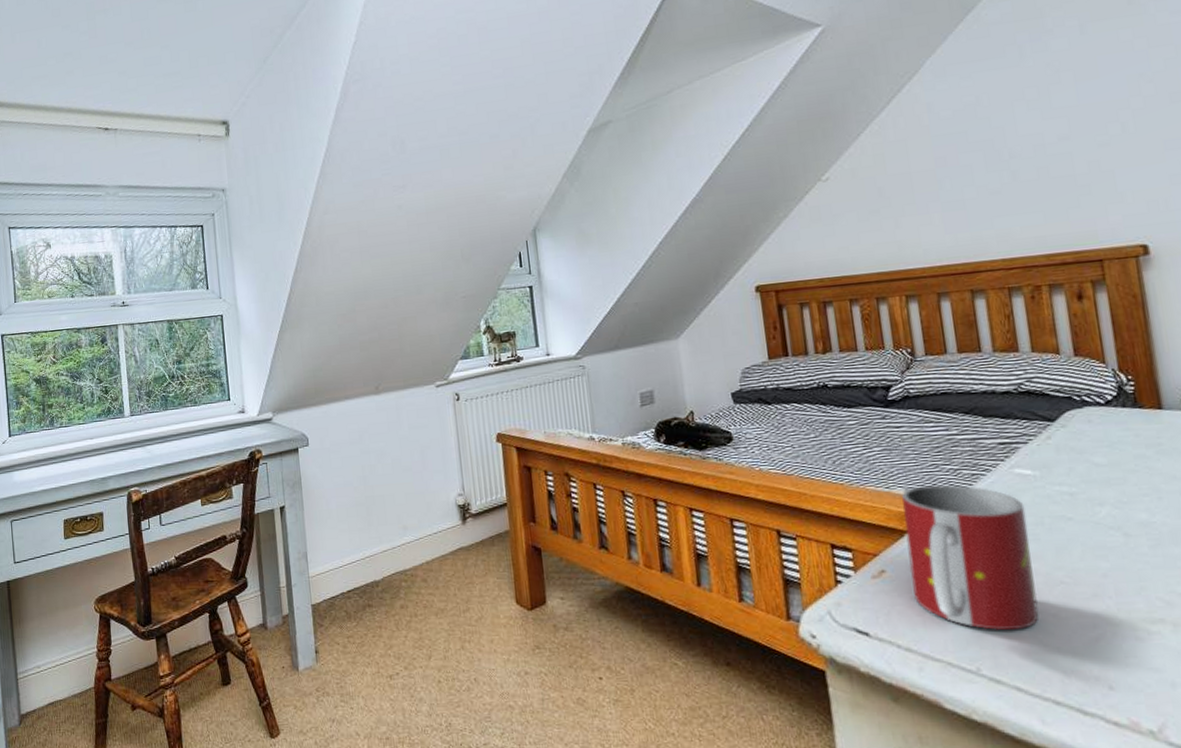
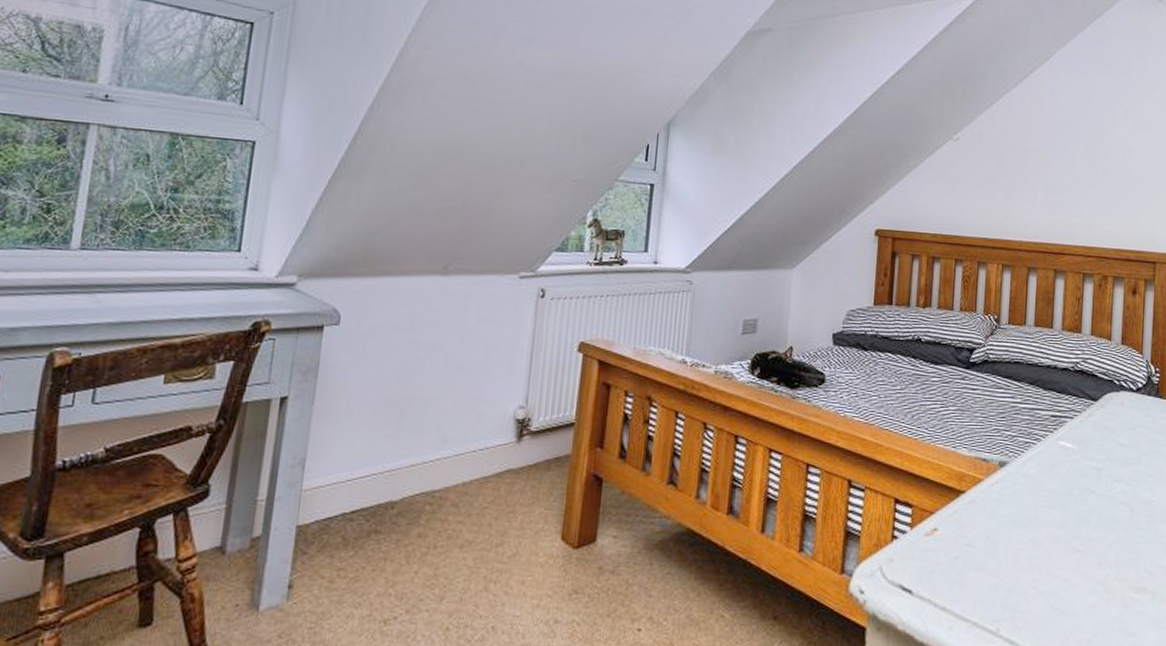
mug: present [902,484,1039,631] -> none [958,447,1061,594]

